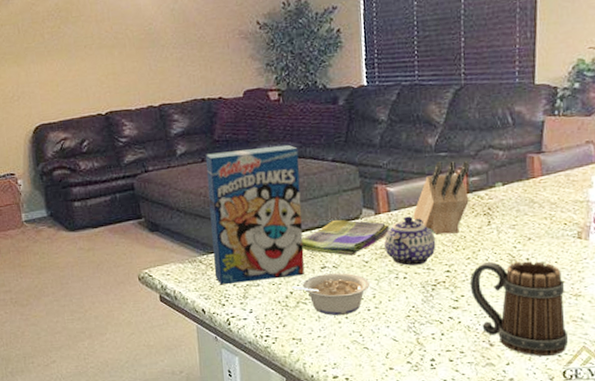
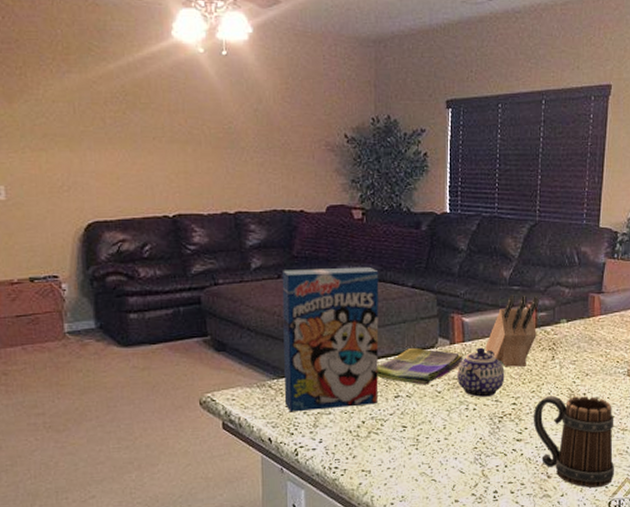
legume: present [291,273,370,315] -> none [363,402,441,446]

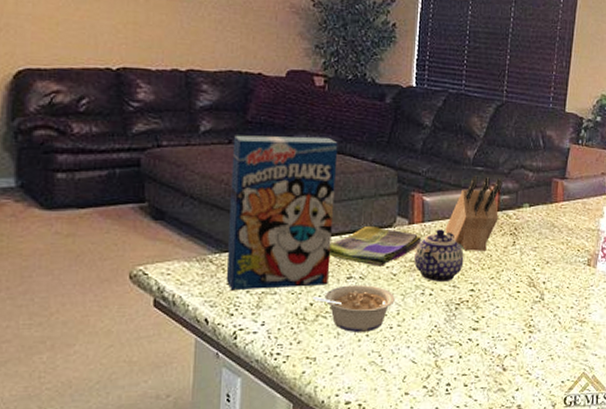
legume: none [363,402,441,446] -> present [311,285,395,332]
mug: present [533,395,615,488] -> none [490,282,573,383]

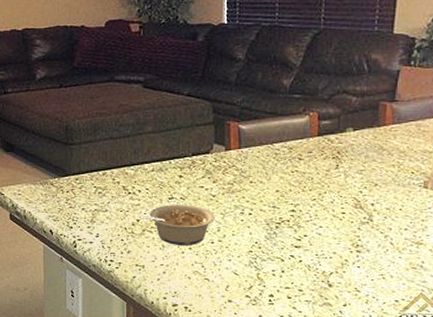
cereal box: present [226,135,338,291] -> none [63,76,155,208]
dish towel: present [329,227,422,267] -> none [152,153,239,189]
teapot: present [414,229,464,283] -> none [232,154,283,204]
knife block: present [445,175,503,251] -> none [263,103,323,174]

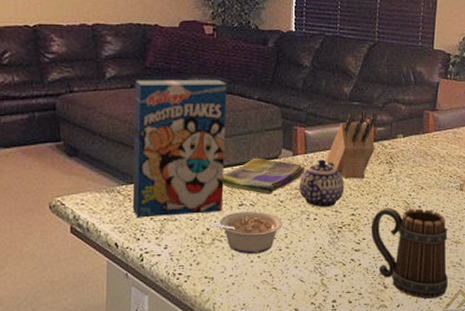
cereal box: none [63,76,155,208] -> present [132,79,227,218]
dish towel: none [152,153,239,189] -> present [222,159,305,194]
teapot: none [232,154,283,204] -> present [299,159,344,208]
knife block: none [263,103,323,174] -> present [326,110,377,179]
mug: none [313,204,407,301] -> present [371,207,449,299]

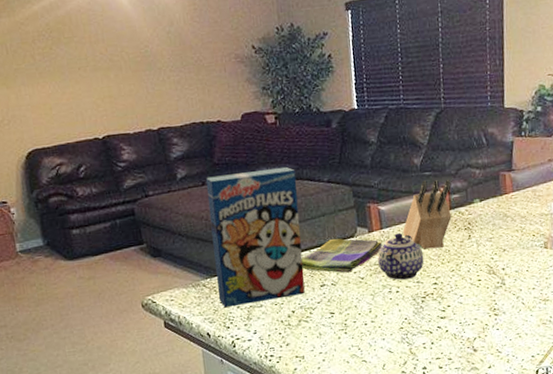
legume: present [208,211,283,254] -> none [292,289,366,332]
mug: present [371,207,449,299] -> none [454,270,540,358]

